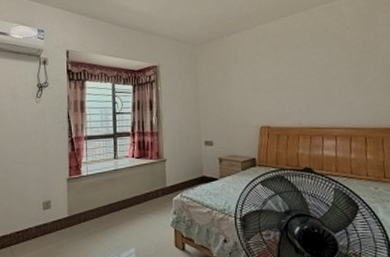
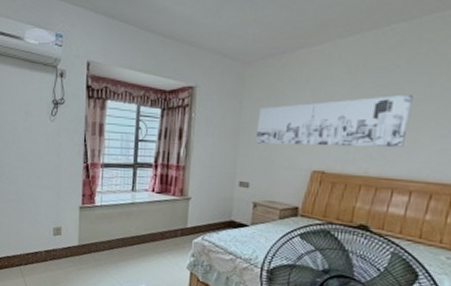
wall art: none [211,62,322,108] -> present [256,94,413,148]

